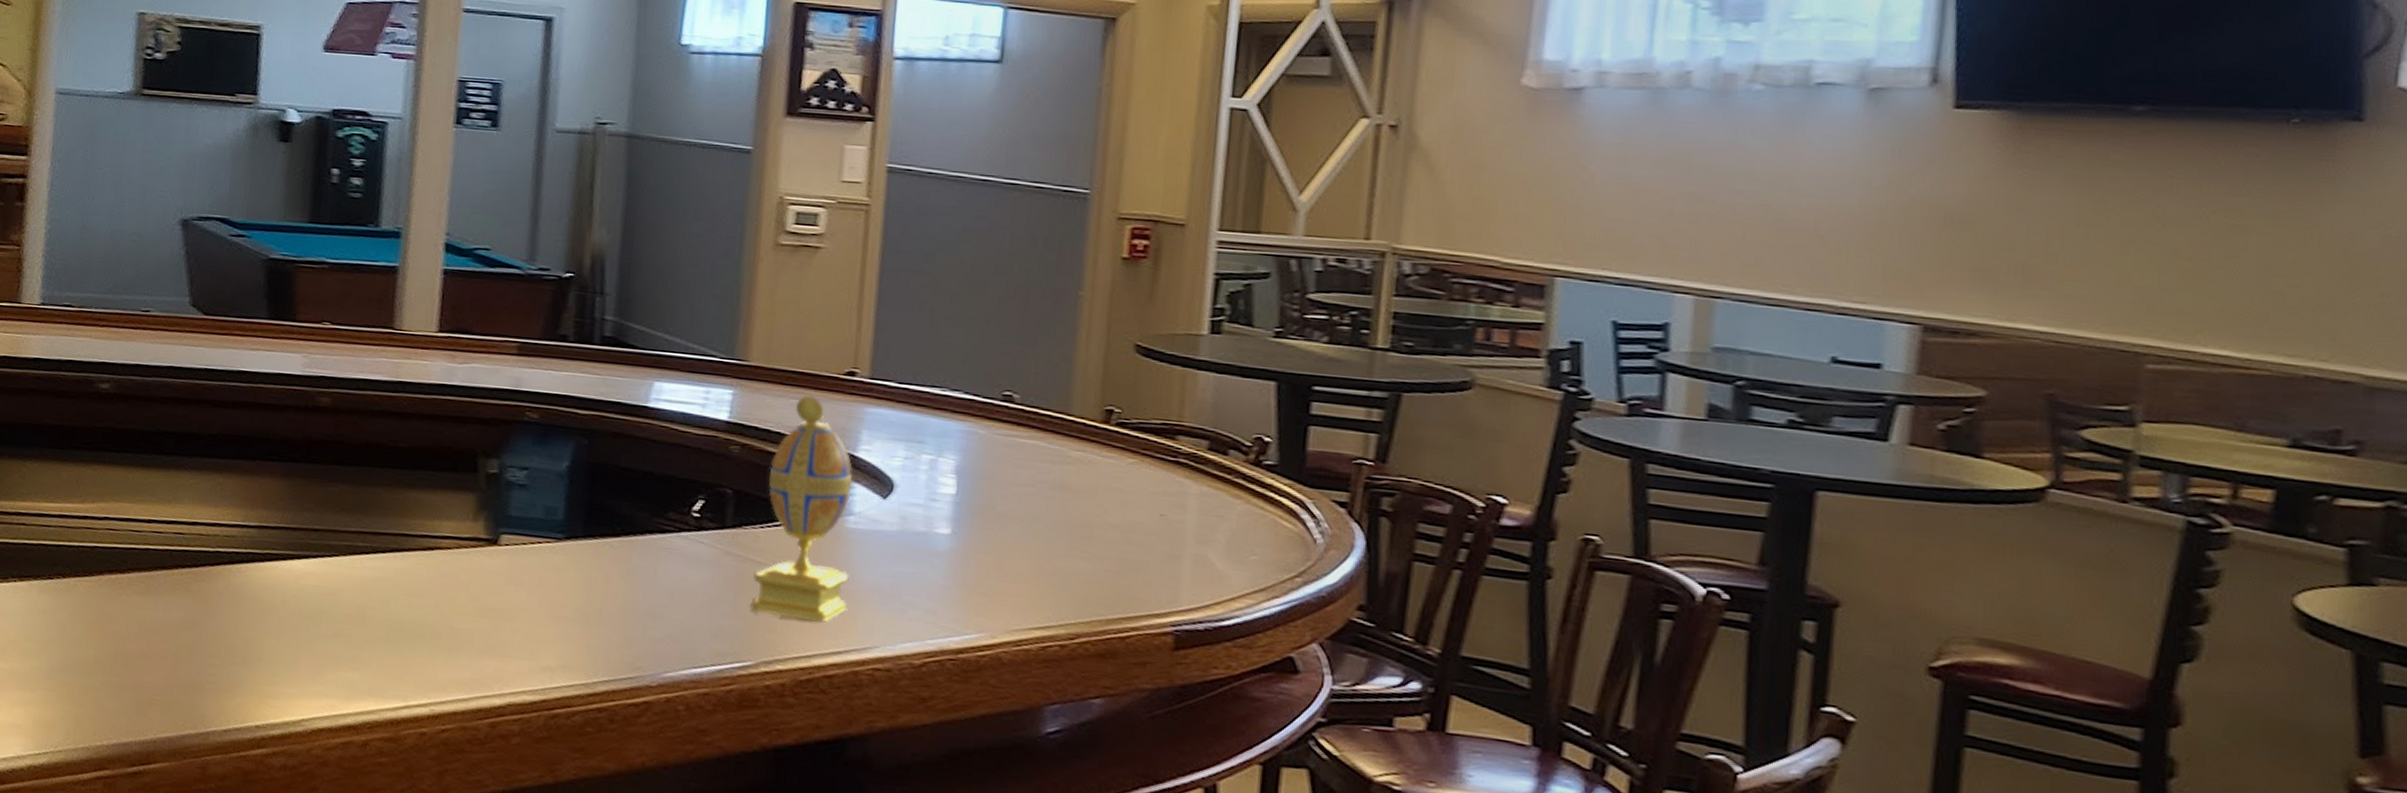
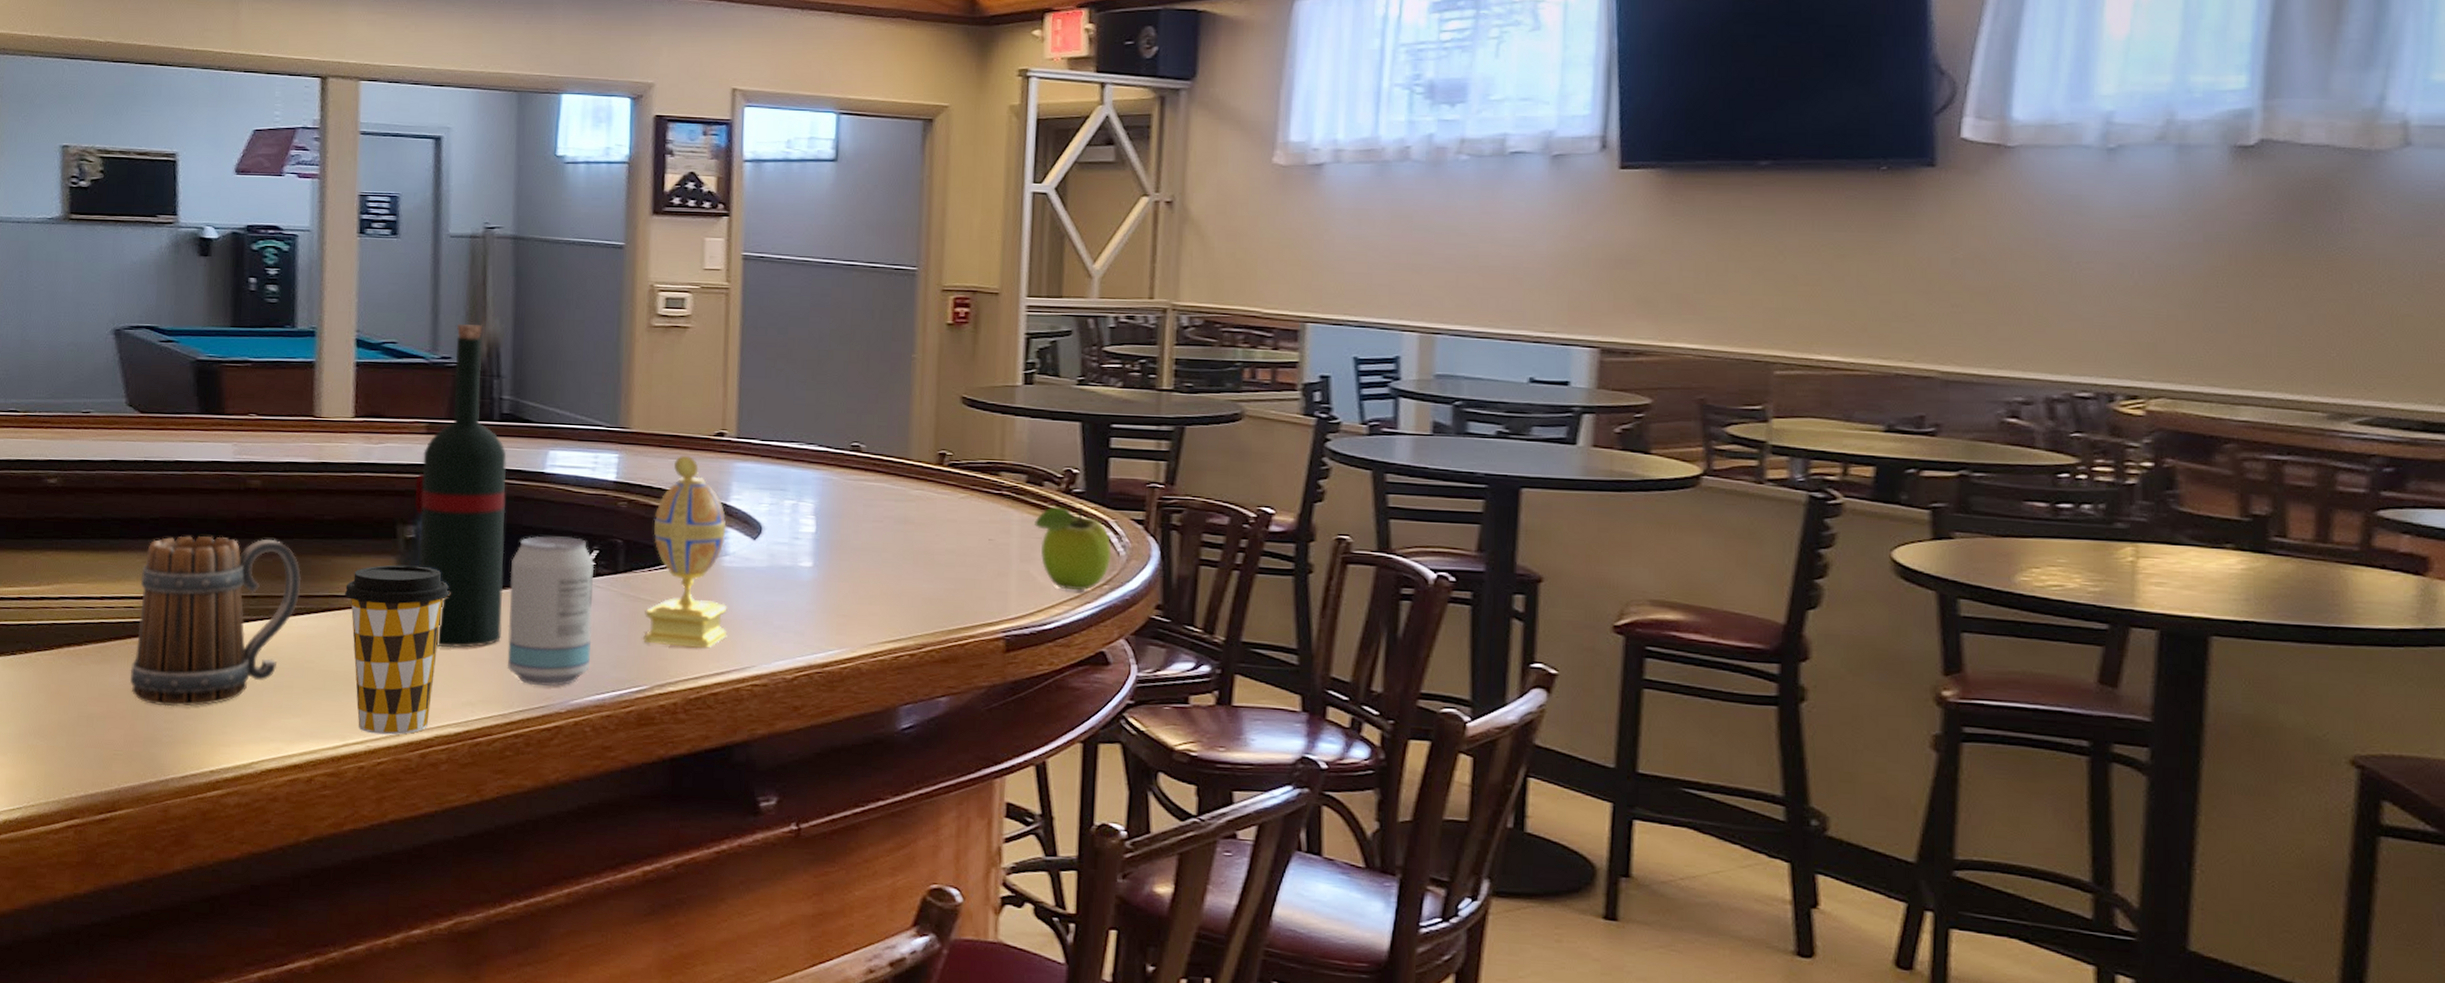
beer mug: none [174,456,369,651] -> present [130,536,302,707]
coffee cup: none [415,502,533,699] -> present [344,564,450,735]
wine bottle: none [499,230,606,604] -> present [414,323,507,648]
beverage can: none [593,479,699,656] -> present [507,536,595,687]
fruit: none [1215,480,1307,582] -> present [1034,506,1112,591]

